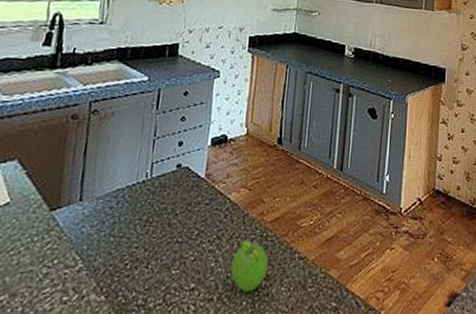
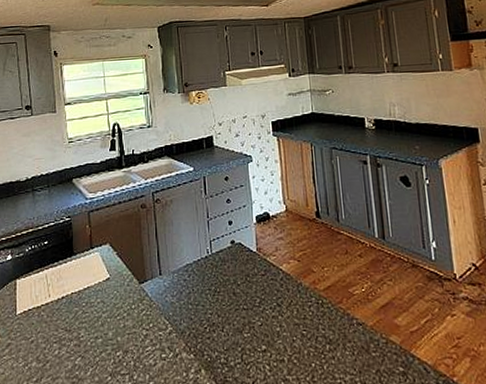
fruit: present [230,240,268,292] -> none [294,307,329,354]

